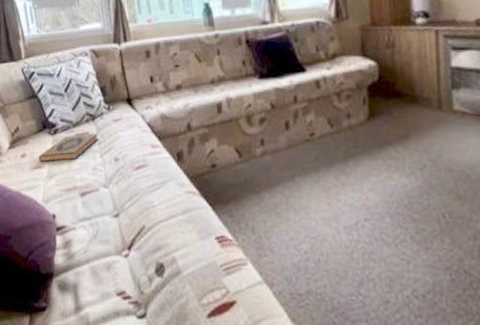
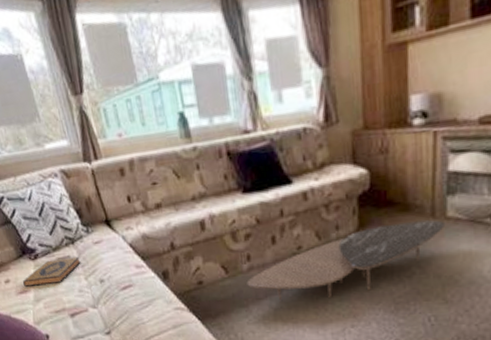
coffee table: none [259,113,454,189] -> present [246,220,446,301]

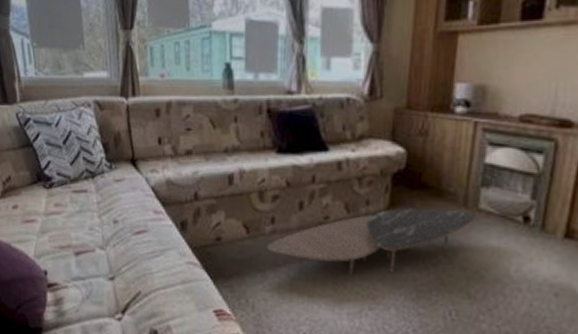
hardback book: present [22,256,81,287] -> none [31,191,97,218]

